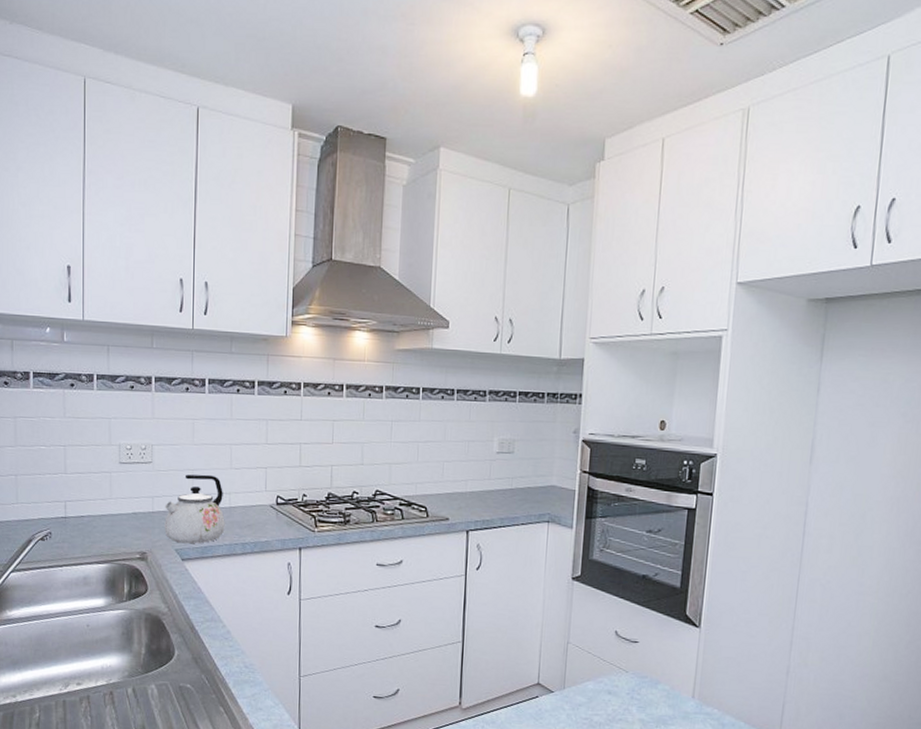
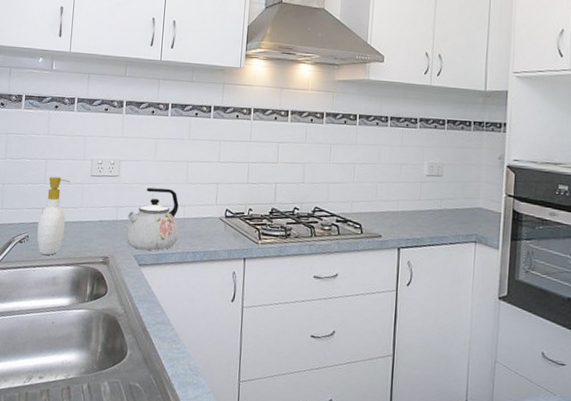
soap bottle: none [61,465,96,554] -> present [36,176,71,256]

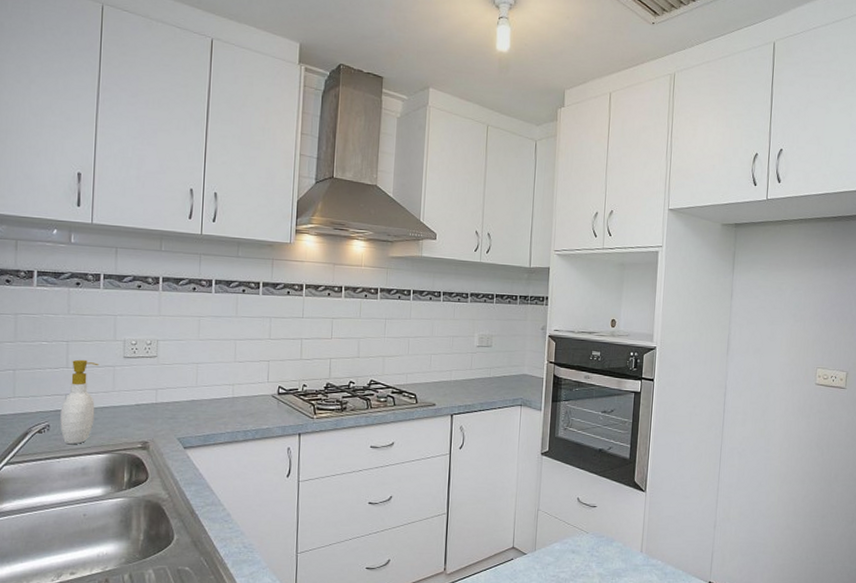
kettle: present [125,187,179,251] -> none [167,367,228,433]

